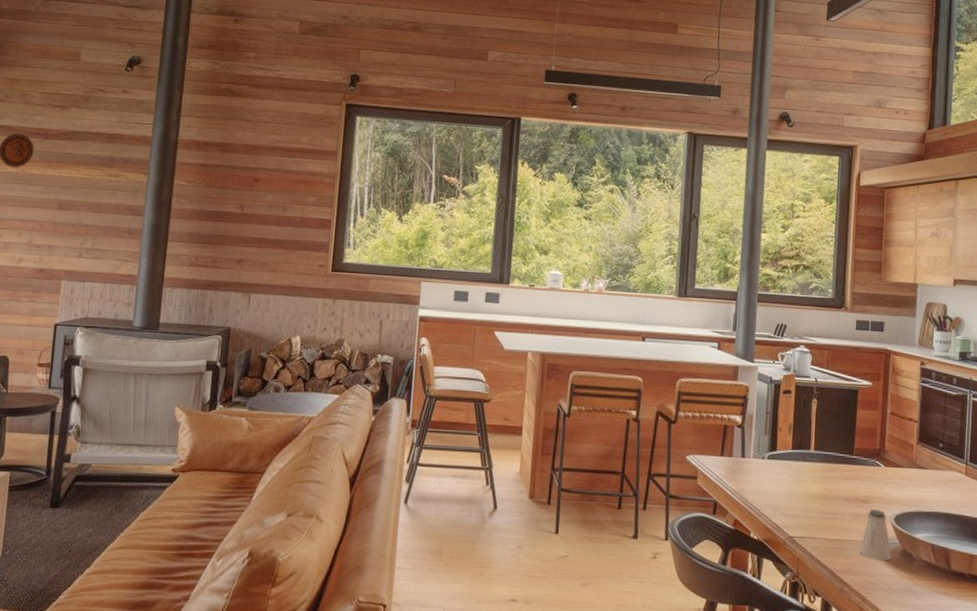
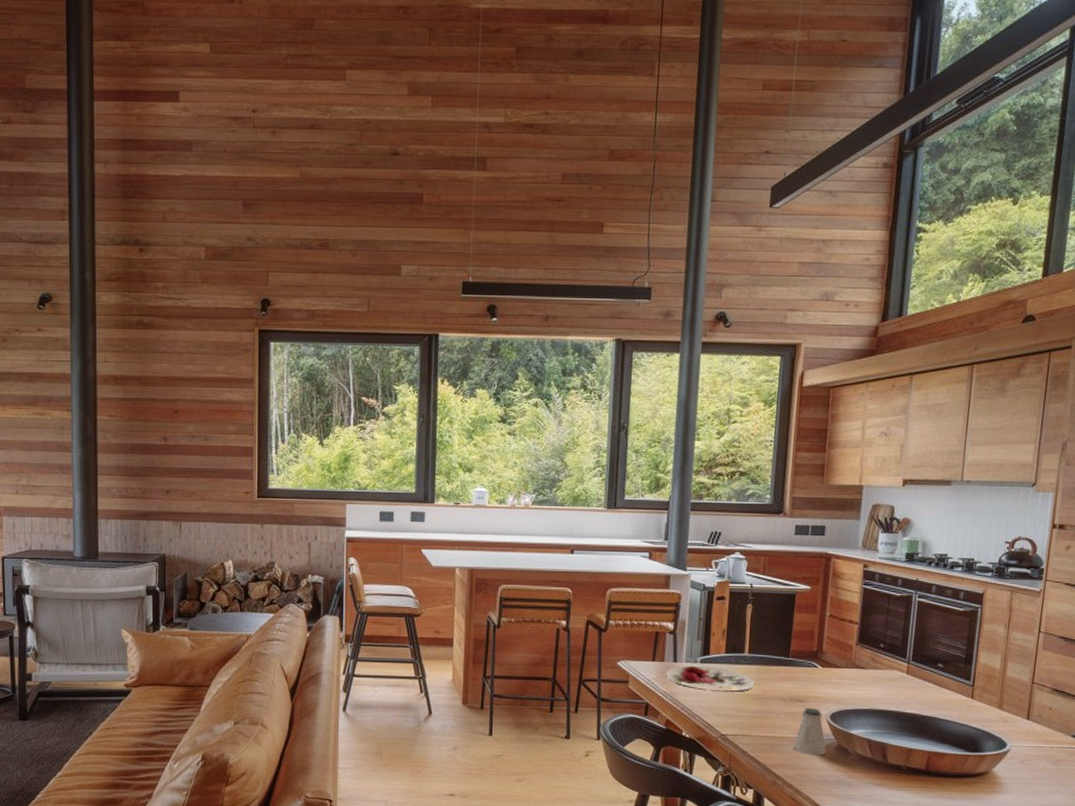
plate: none [733,461,822,491] -> present [665,665,756,692]

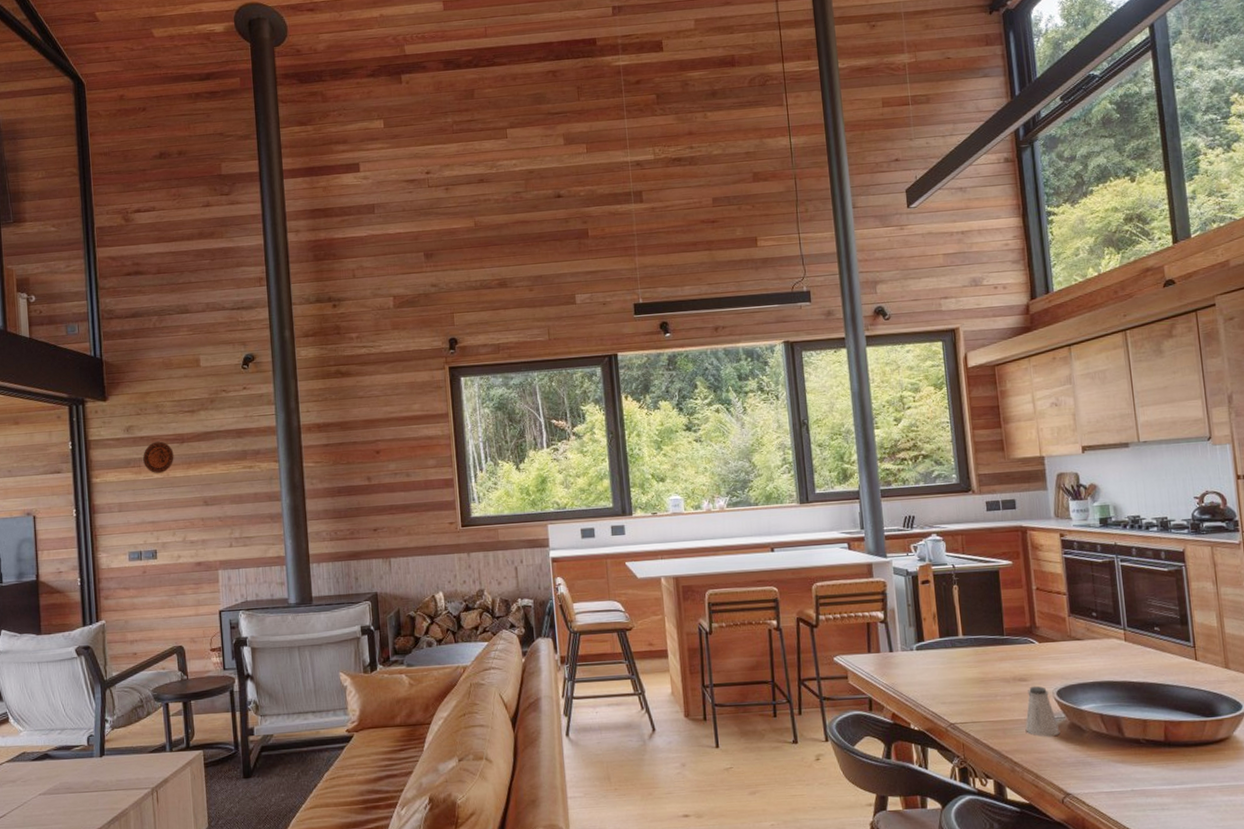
plate: present [665,665,756,692] -> none [883,652,975,679]

